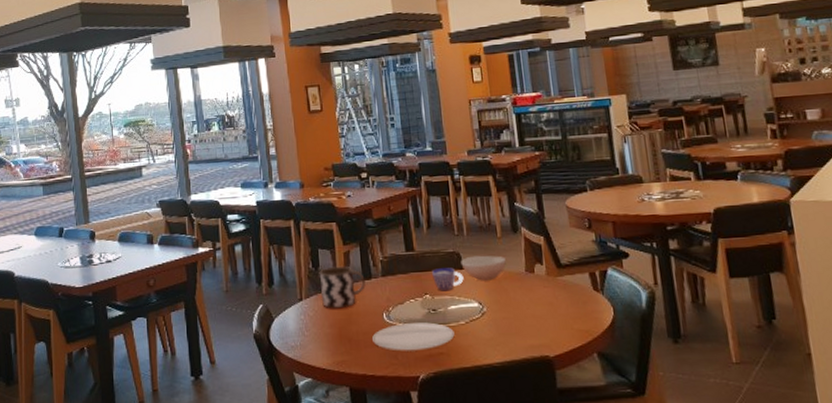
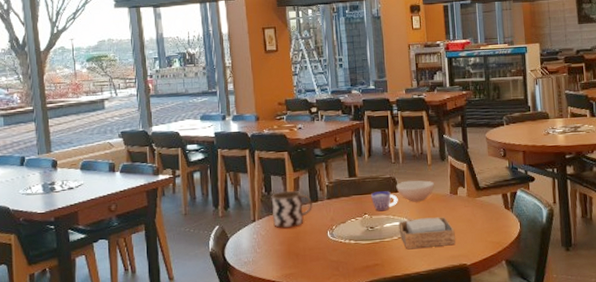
plate: present [372,322,455,351] -> none [317,238,389,264]
napkin holder: none [465,299,535,337] -> present [398,217,455,250]

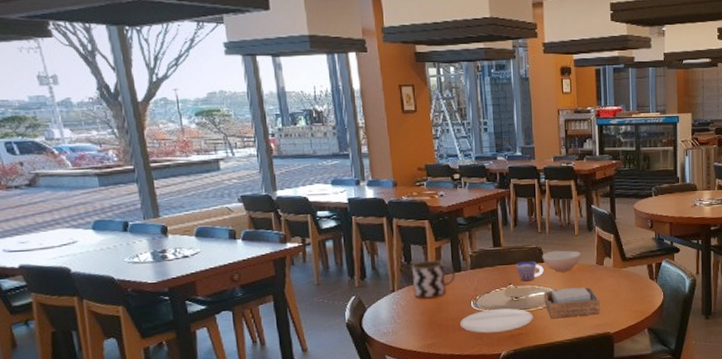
plate: none [317,238,389,264] -> present [460,308,533,334]

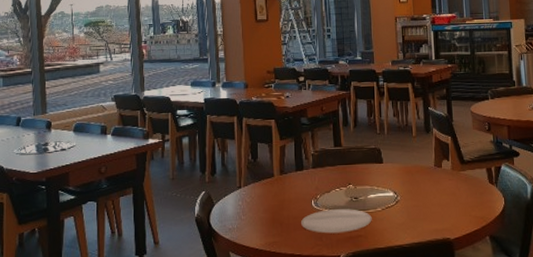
cup: present [411,260,455,299] -> none [257,158,298,196]
cup: present [516,261,544,282] -> none [356,162,383,182]
soup bowl: present [542,250,581,272] -> none [381,151,419,174]
napkin holder: present [544,287,600,319] -> none [382,189,439,222]

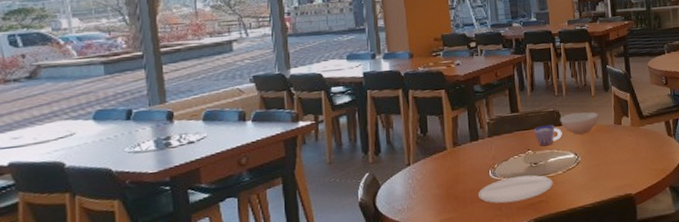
cup: none [356,162,383,182] -> present [534,125,562,147]
soup bowl: none [381,151,419,174] -> present [560,112,599,135]

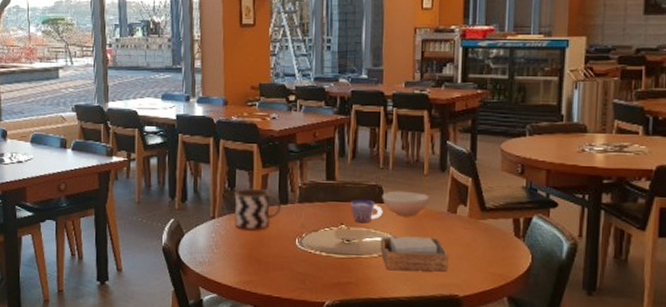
cup: none [427,130,473,171] -> present [234,188,281,231]
plate: present [478,174,553,204] -> none [282,250,366,278]
napkin holder: none [563,147,620,184] -> present [380,236,448,272]

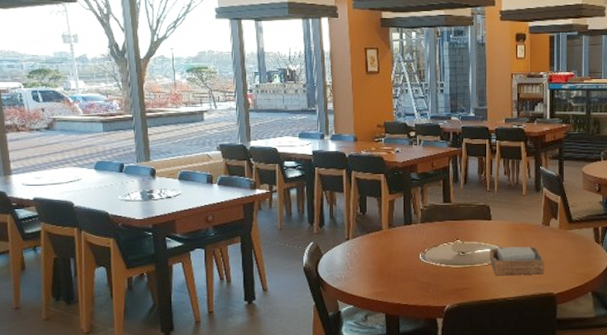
cup: present [234,188,281,231] -> none [366,212,406,249]
cup: present [351,200,383,223] -> none [464,218,491,238]
soup bowl: present [382,190,429,217] -> none [490,209,527,231]

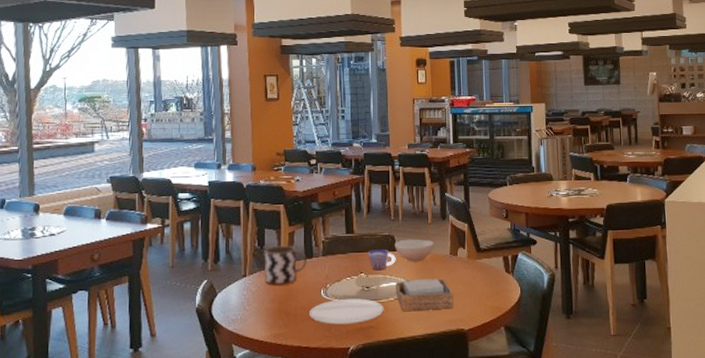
cup: none [366,212,406,249] -> present [264,245,307,285]
plate: none [408,263,478,286] -> present [309,298,384,325]
cup: none [464,218,491,238] -> present [368,249,396,271]
soup bowl: none [490,209,527,231] -> present [394,239,434,262]

